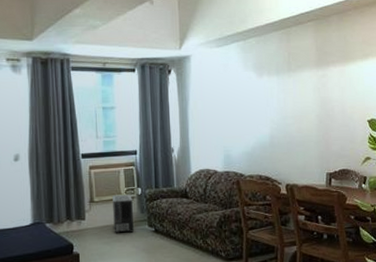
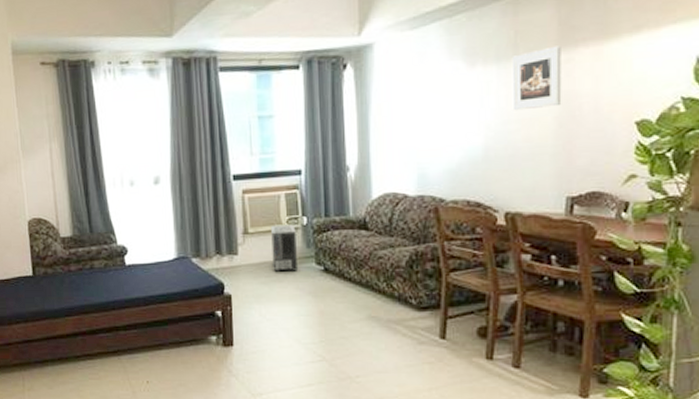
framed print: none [287,65,321,110] -> present [511,45,562,111]

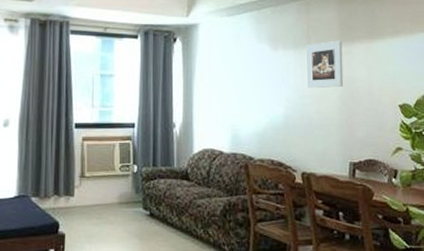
air purifier: present [271,224,299,273] -> none [104,171,128,215]

